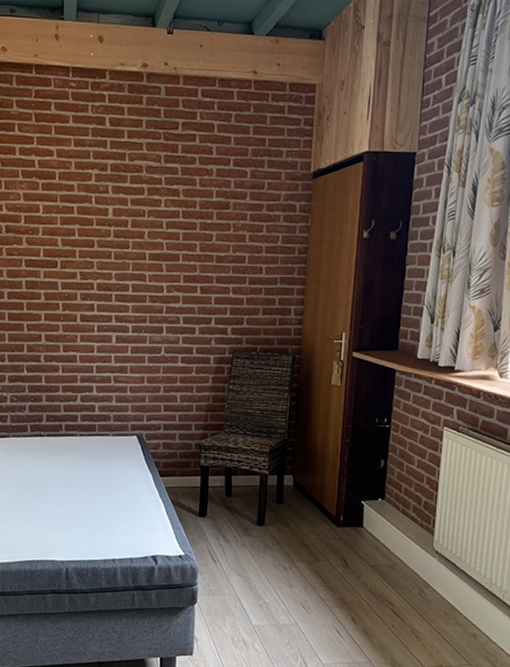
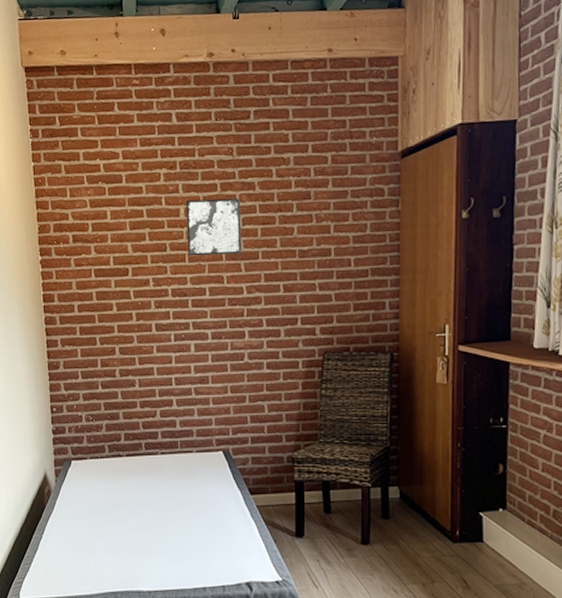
wall art: none [113,201,166,255] -> present [185,198,242,257]

